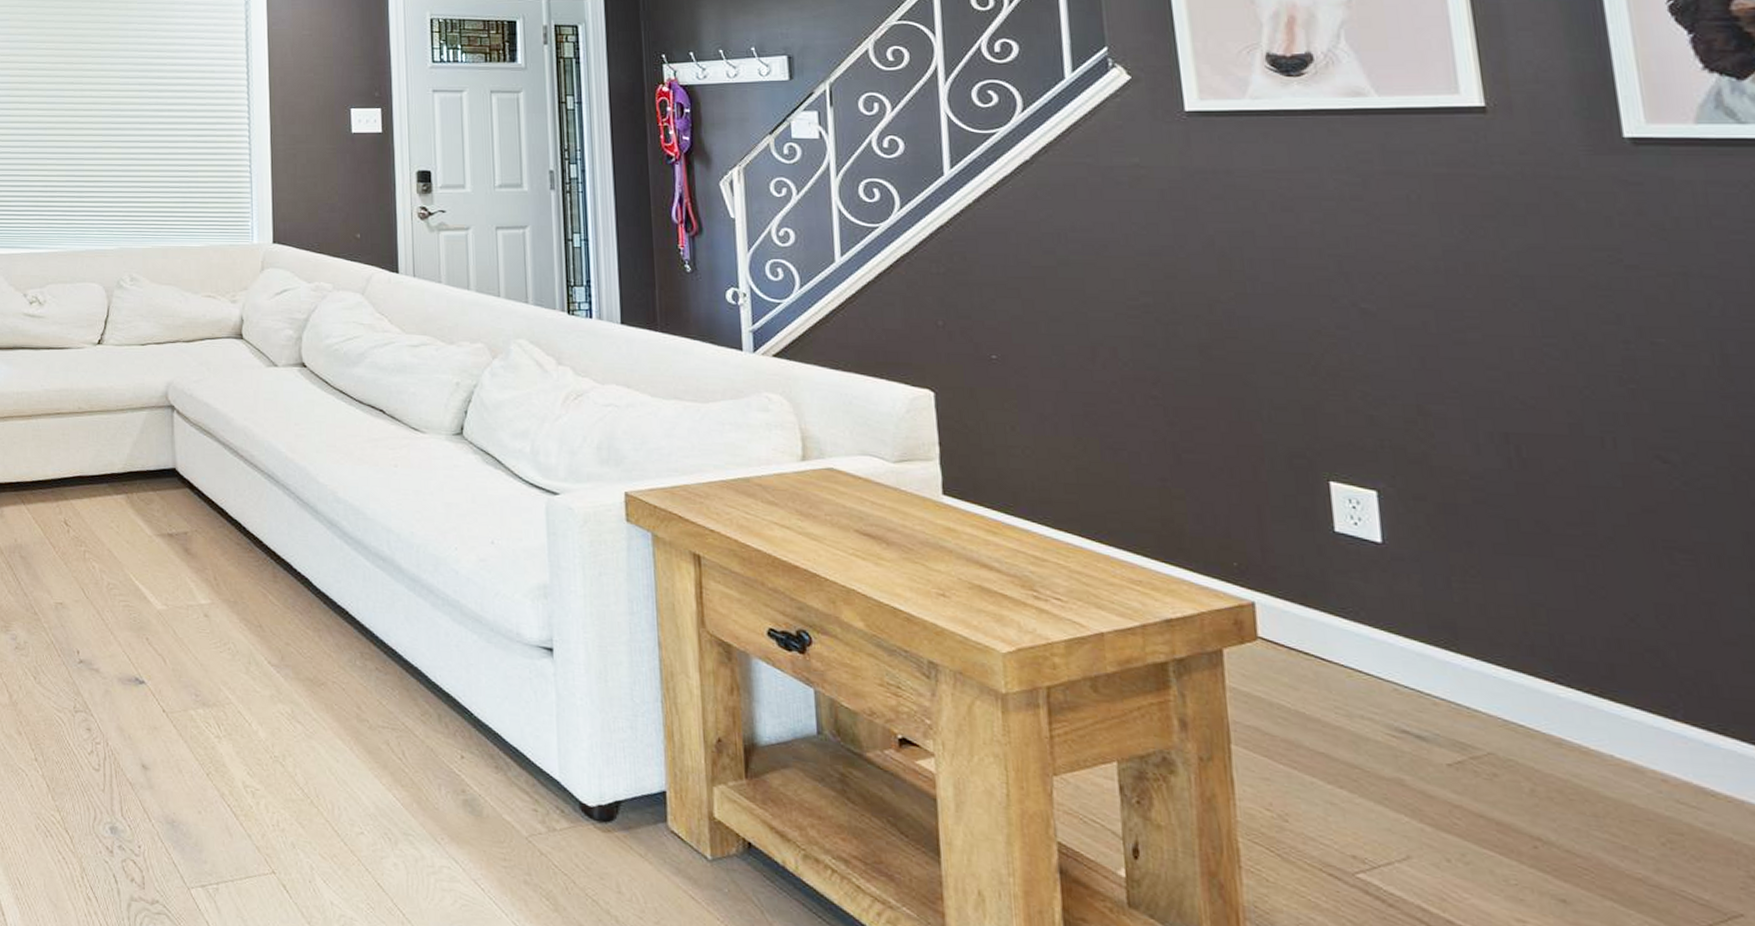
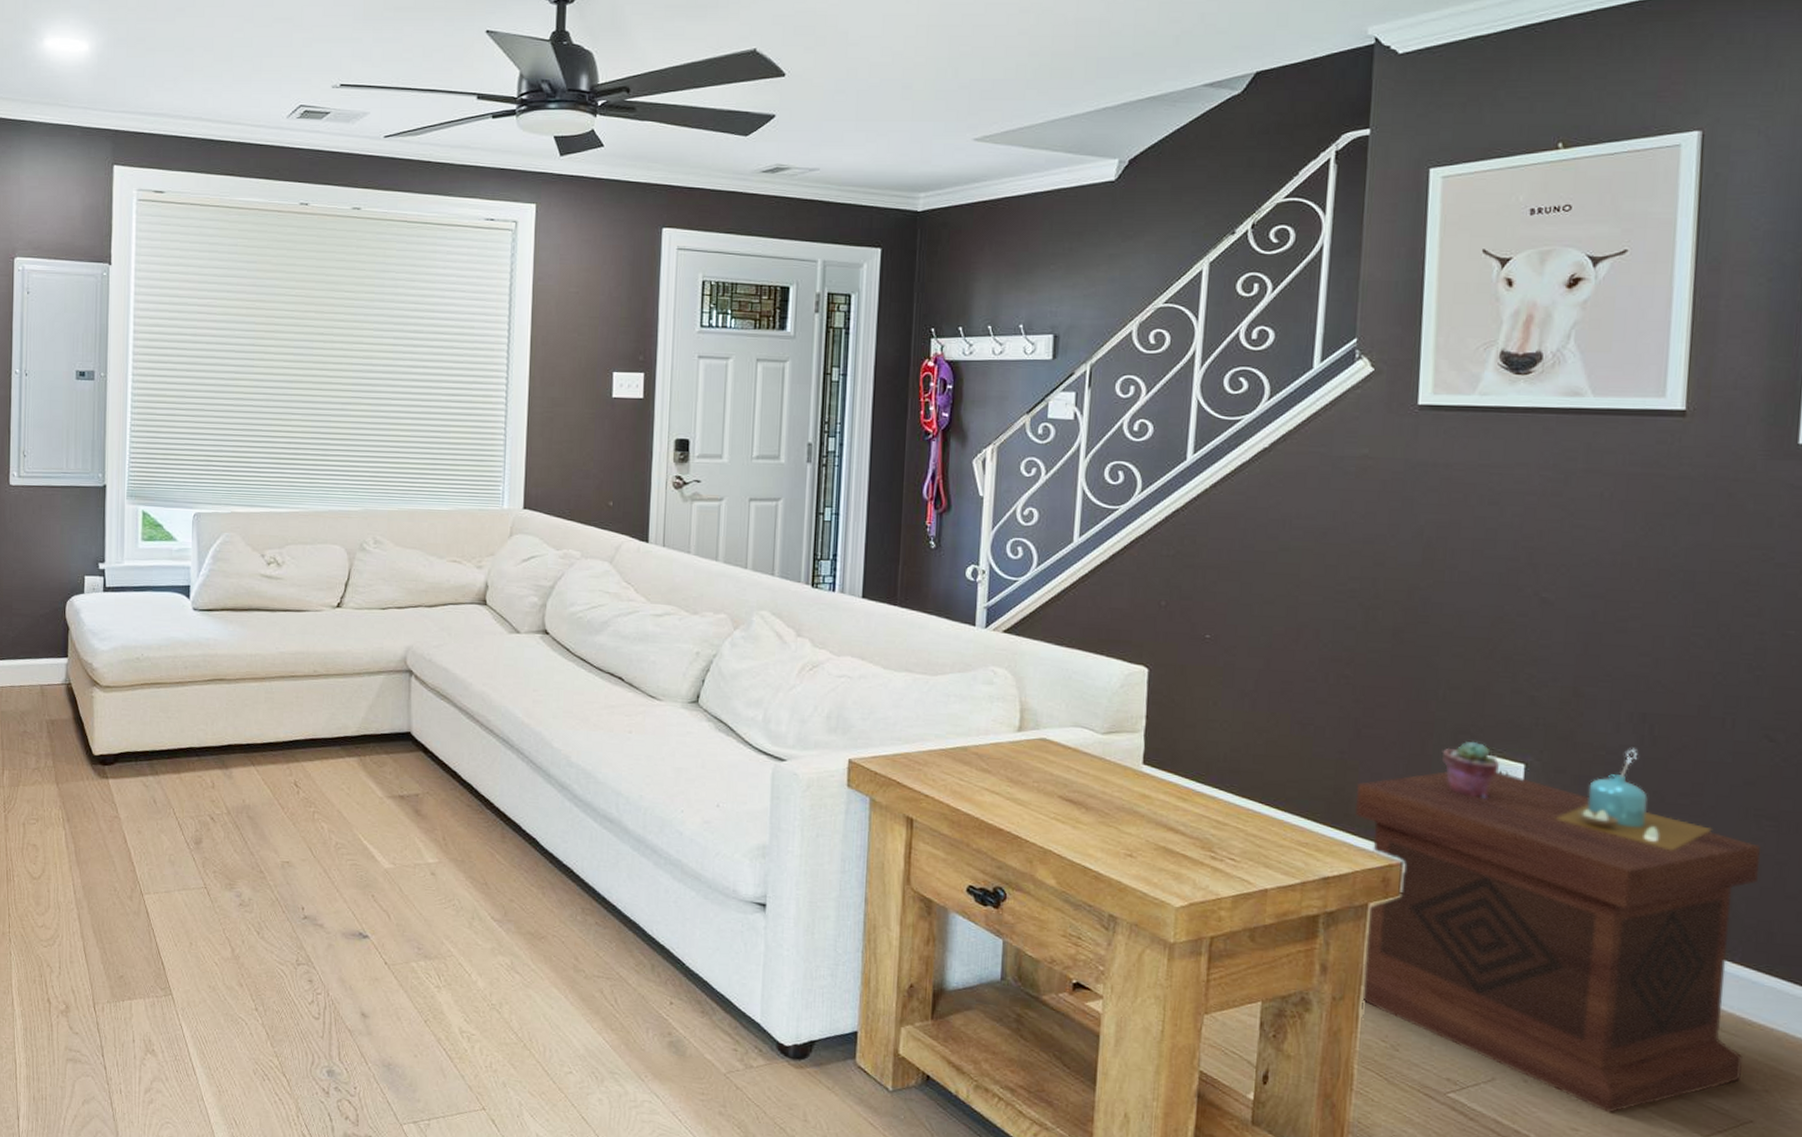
side table: none [1186,499,1716,902] -> present [1355,771,1762,1113]
potted succulent: none [1277,466,1347,530] -> present [1442,741,1499,799]
candle: none [1424,472,1617,589] -> present [1555,748,1713,851]

